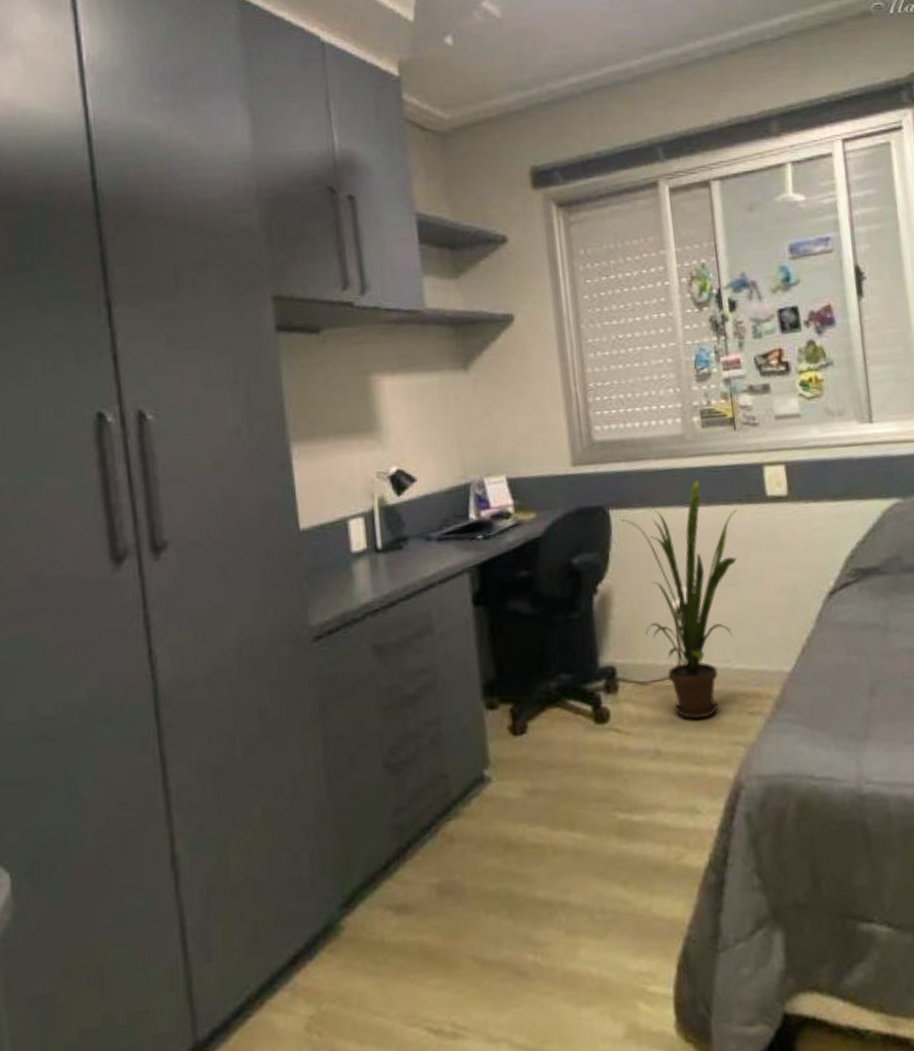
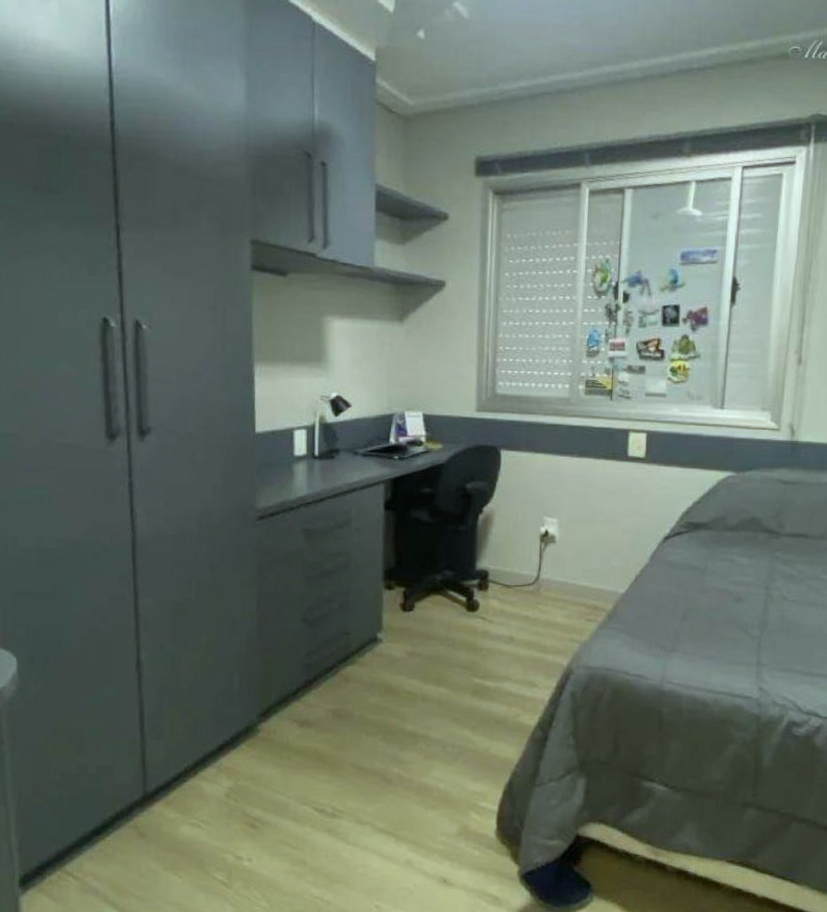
house plant: present [620,479,737,720] -> none [508,435,602,619]

